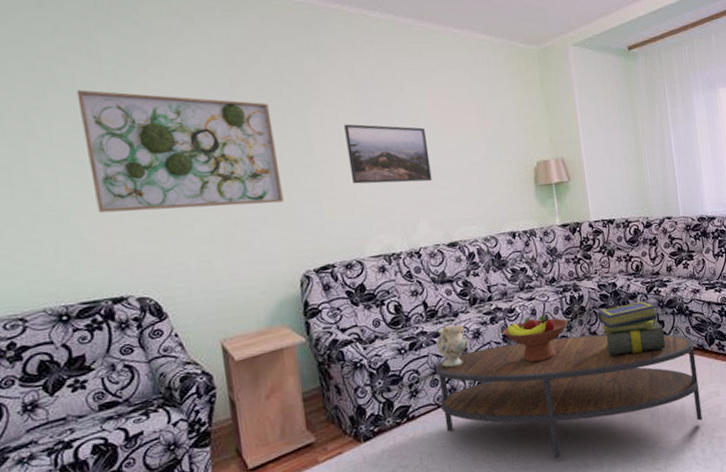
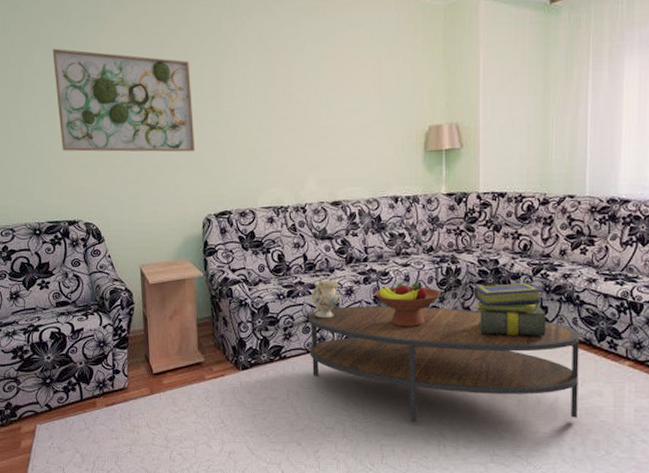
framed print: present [344,124,432,184] -> none [250,81,323,141]

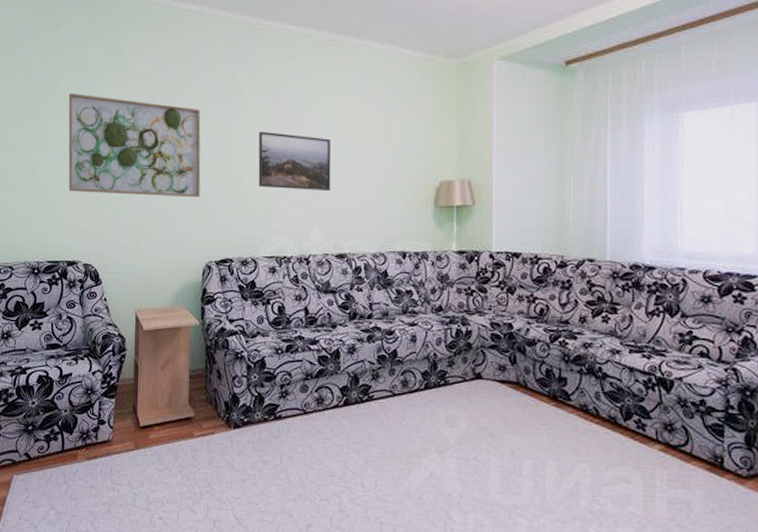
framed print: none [250,81,323,141] -> present [258,131,331,192]
coffee table: present [309,306,580,422] -> none [306,365,603,507]
vase: present [311,280,339,319] -> none [311,335,341,378]
fruit bowl: present [374,283,441,327] -> none [378,343,450,392]
stack of books: present [473,283,546,337] -> none [485,350,565,411]

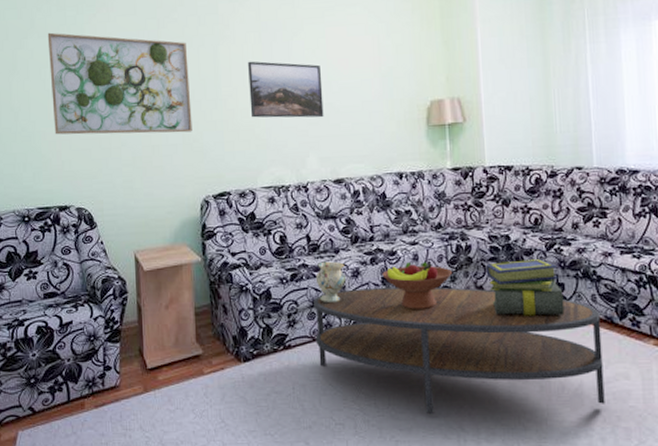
coffee table: none [306,365,603,507] -> present [314,287,605,415]
vase: none [311,335,341,378] -> present [315,261,345,303]
fruit bowl: none [378,343,450,392] -> present [382,262,452,309]
stack of books: none [485,350,565,411] -> present [485,259,565,317]

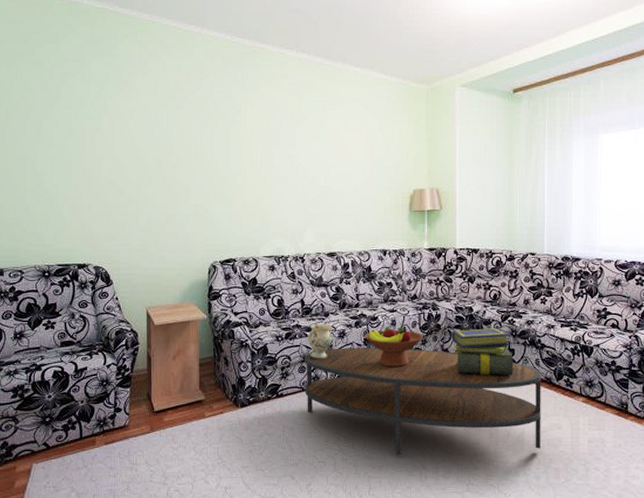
wall art: present [47,32,192,135] -> none [72,105,204,204]
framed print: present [248,61,324,118] -> none [257,144,321,199]

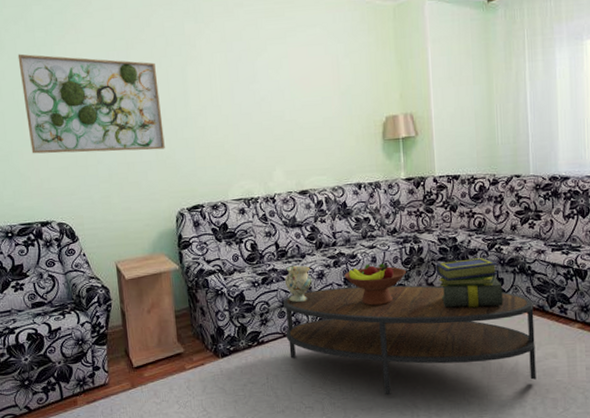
wall art: none [72,105,204,204] -> present [17,54,165,154]

